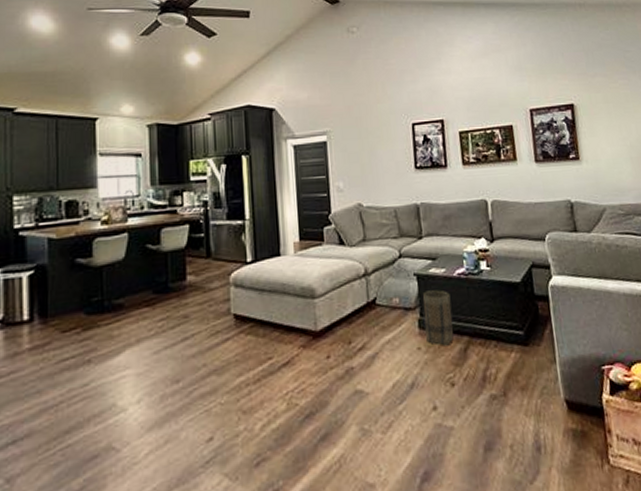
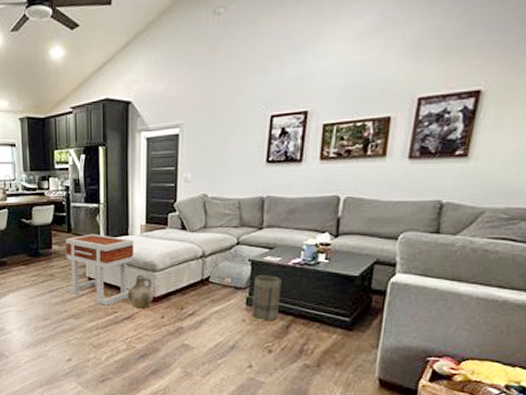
side table: none [203,257,288,351] -> present [65,233,134,306]
ceramic jug: none [283,304,316,348] -> present [127,275,154,308]

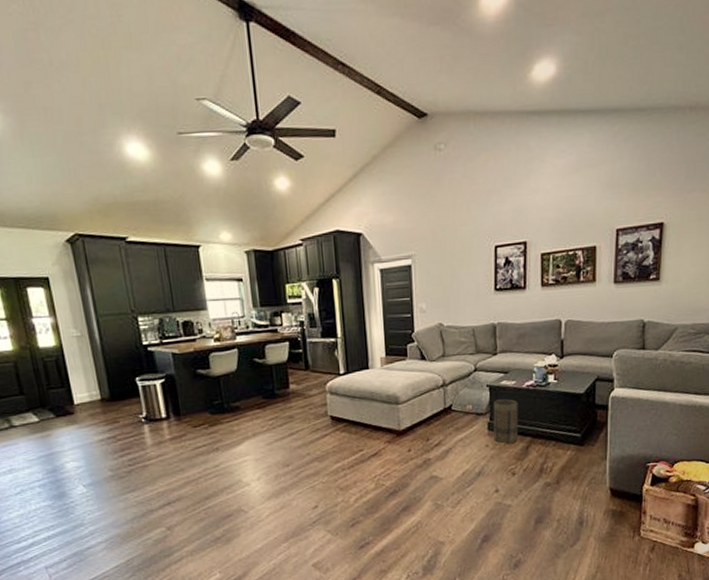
side table: present [65,233,134,306] -> none [303,369,376,444]
ceramic jug: present [127,275,154,308] -> none [372,408,399,443]

